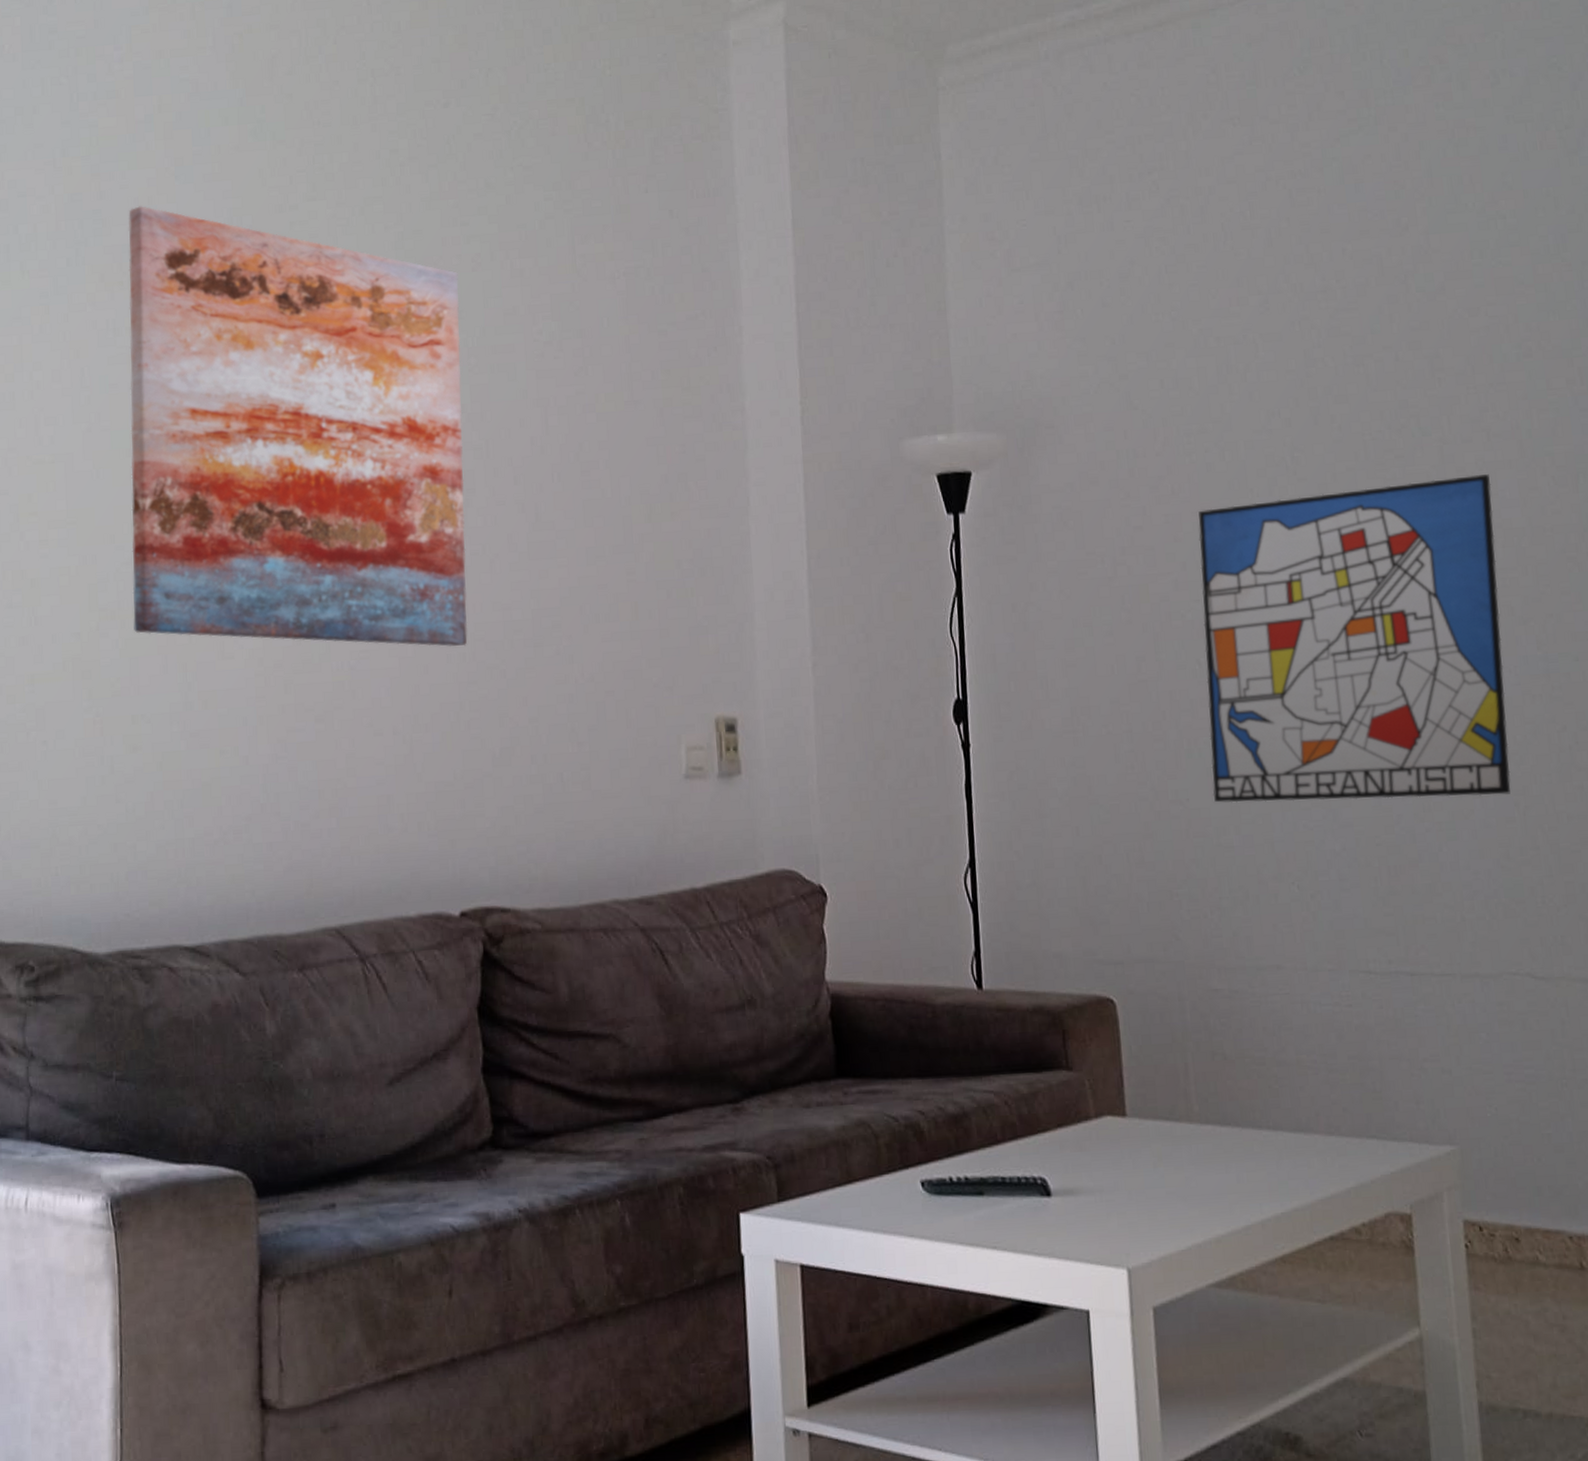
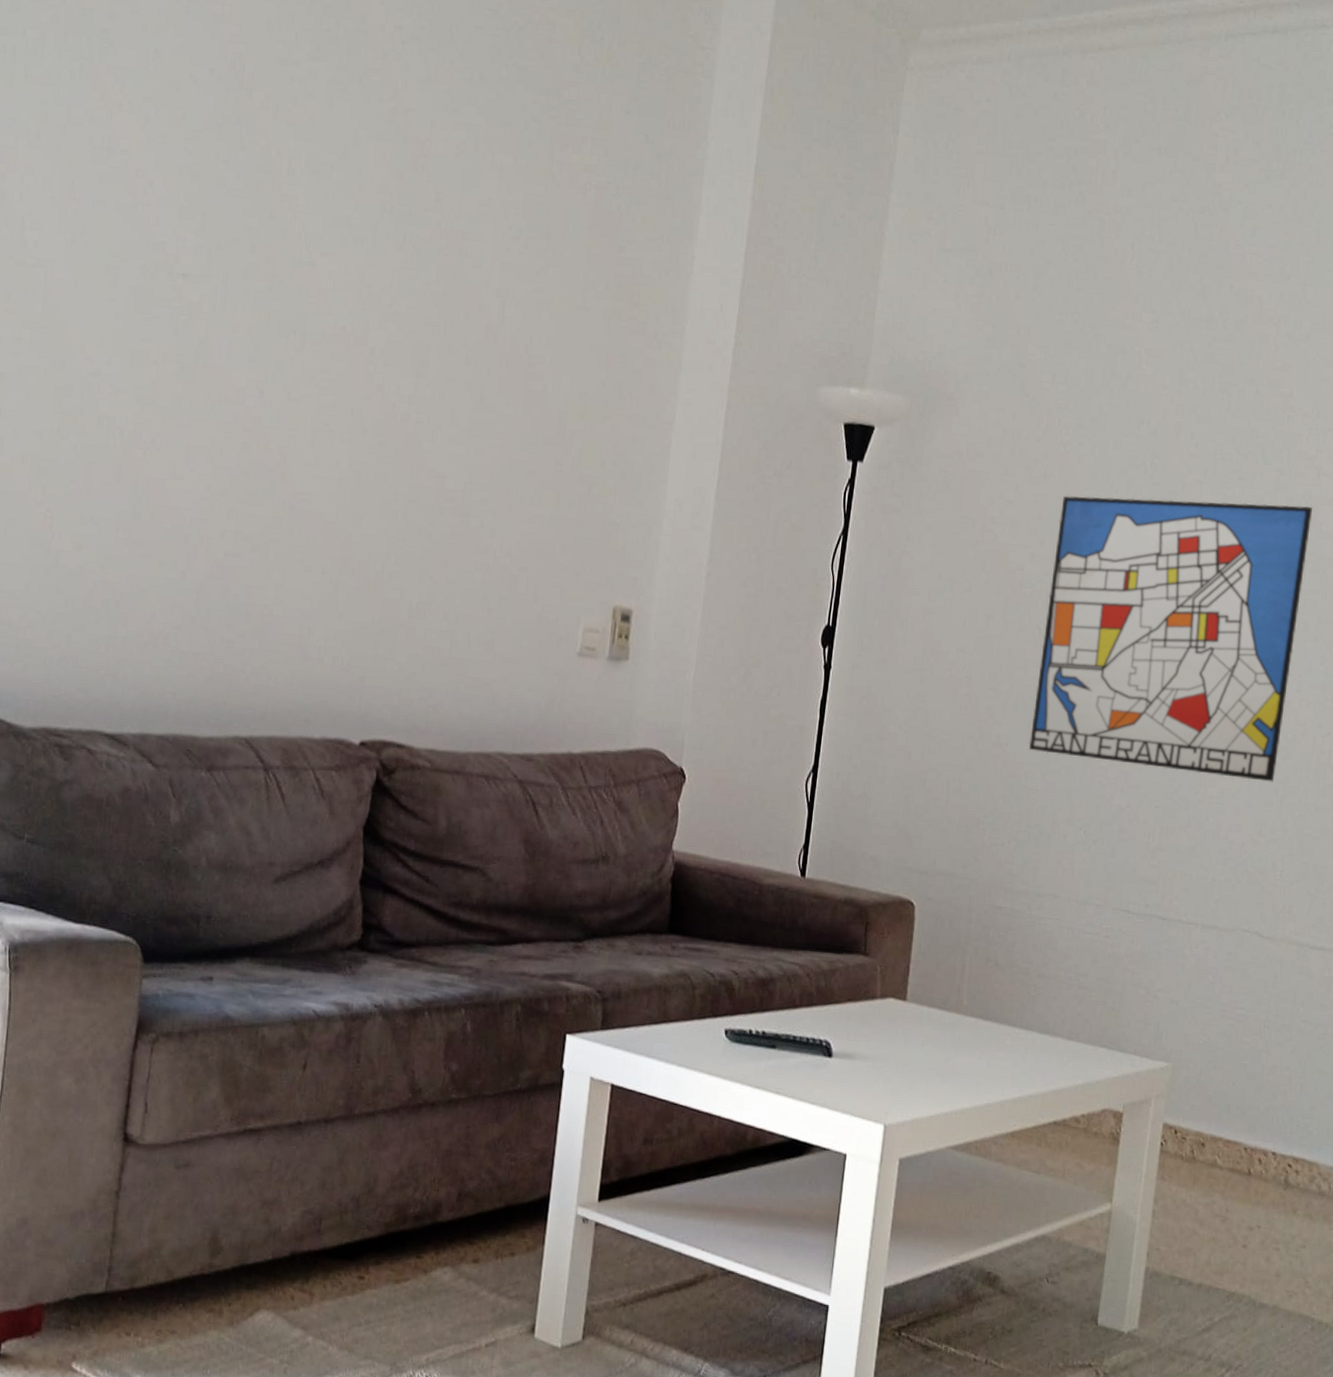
wall art: present [128,206,468,646] -> none [93,33,442,505]

